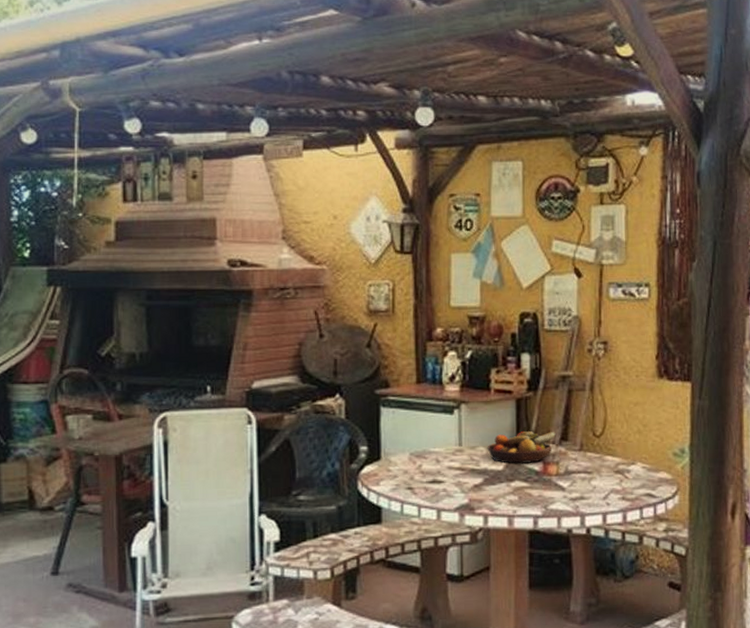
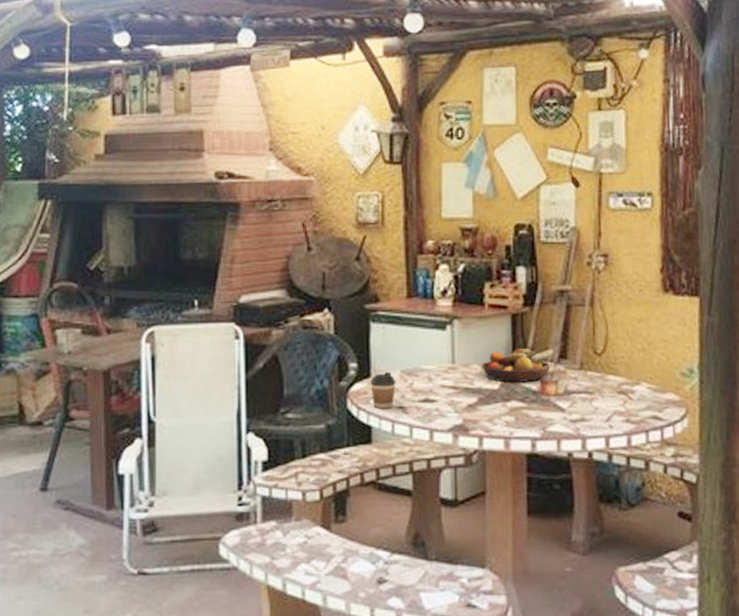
coffee cup: none [380,455,405,490] -> present [370,372,396,409]

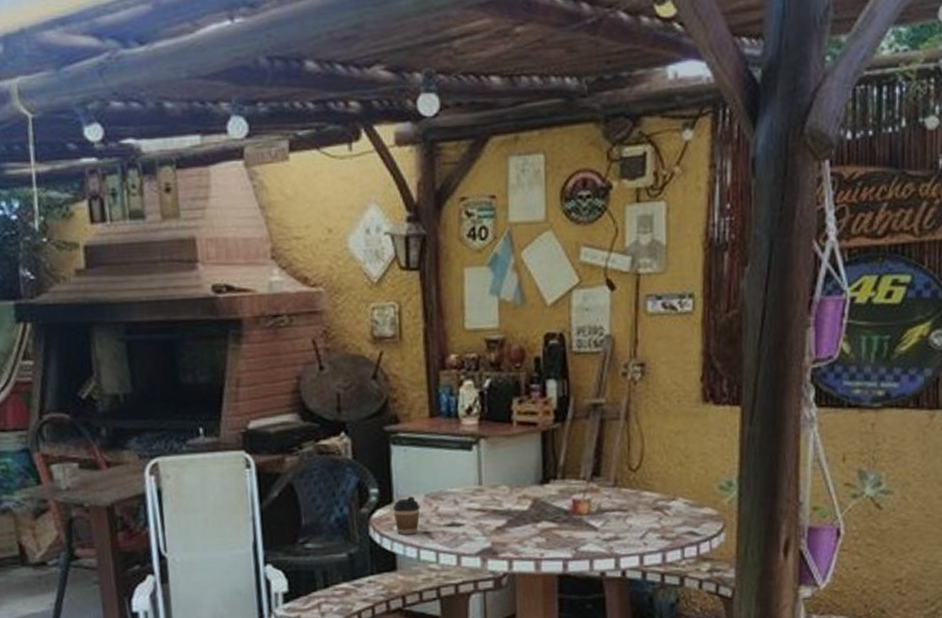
fruit bowl: present [481,349,554,382] -> none [510,467,587,503]

